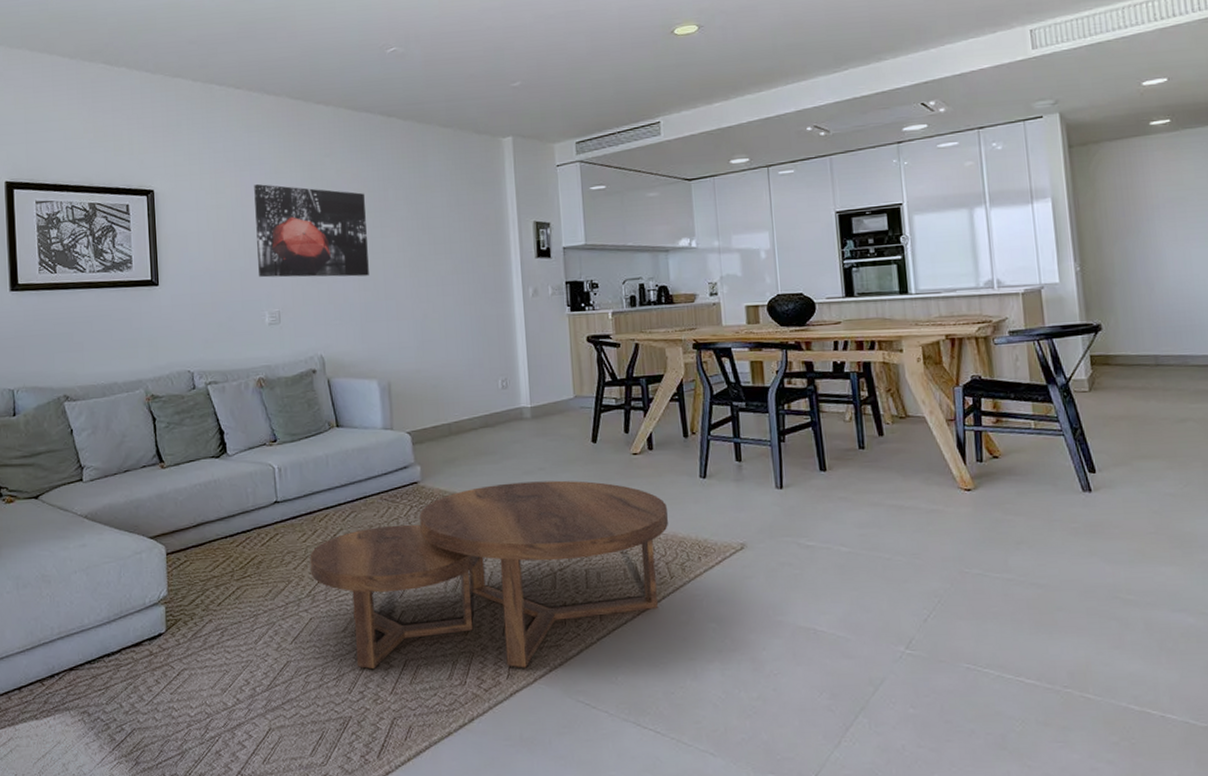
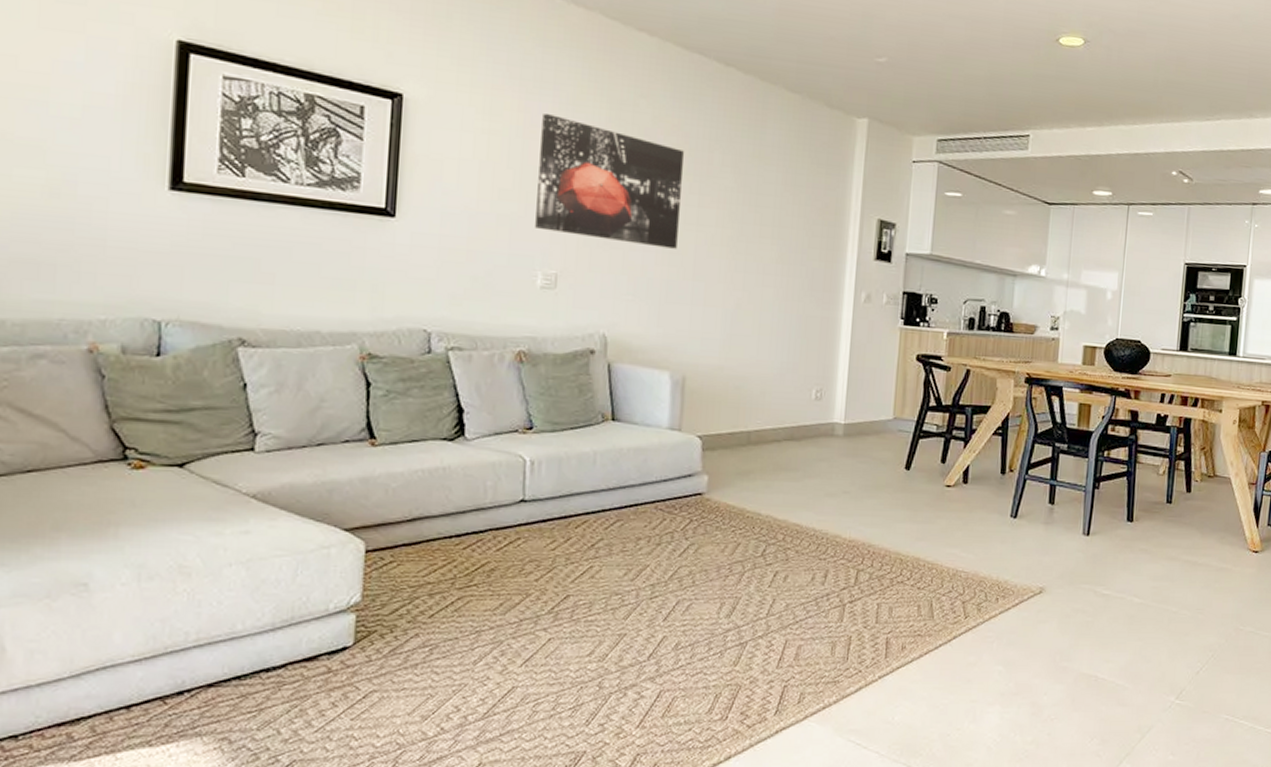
coffee table: present [310,480,668,669] -> none [556,504,973,704]

